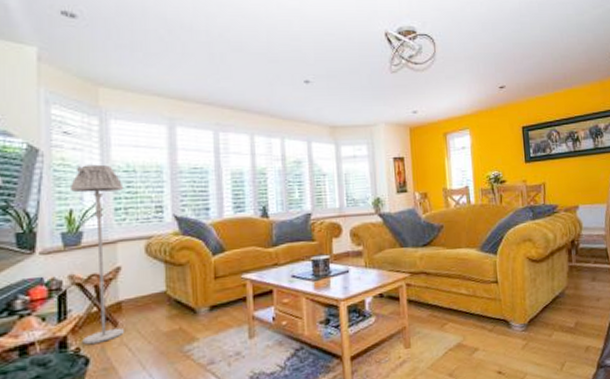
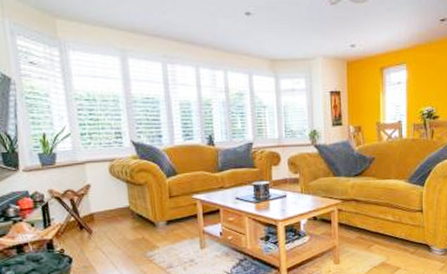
floor lamp: present [71,164,124,345] -> none [41,93,97,247]

